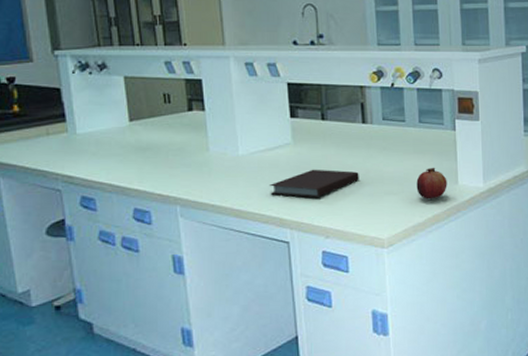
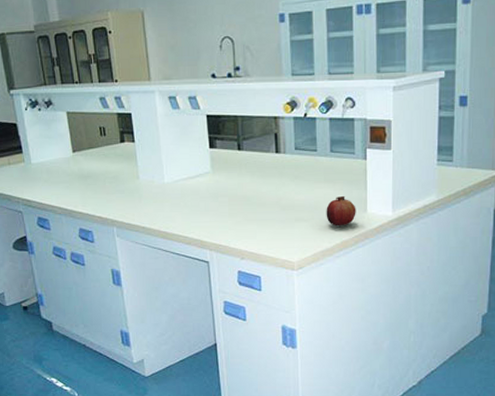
notebook: present [270,169,359,198] -> none [192,196,272,222]

